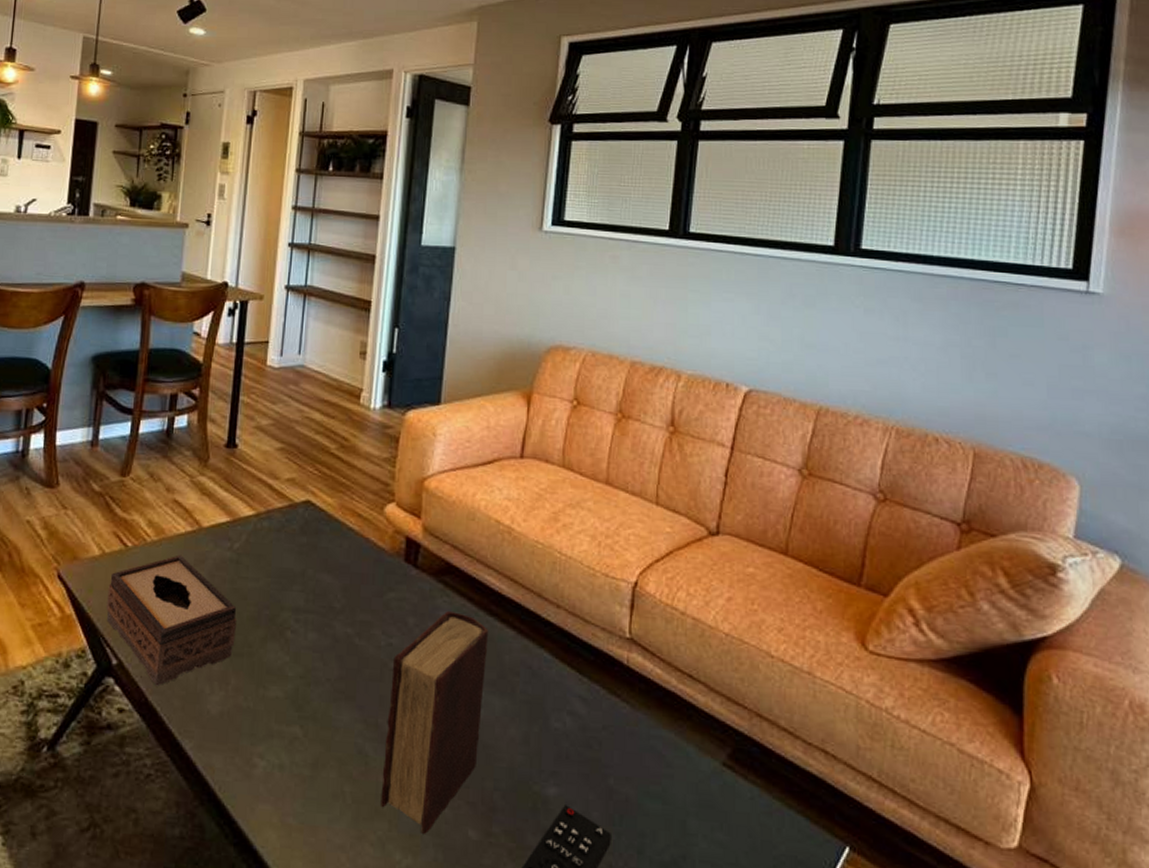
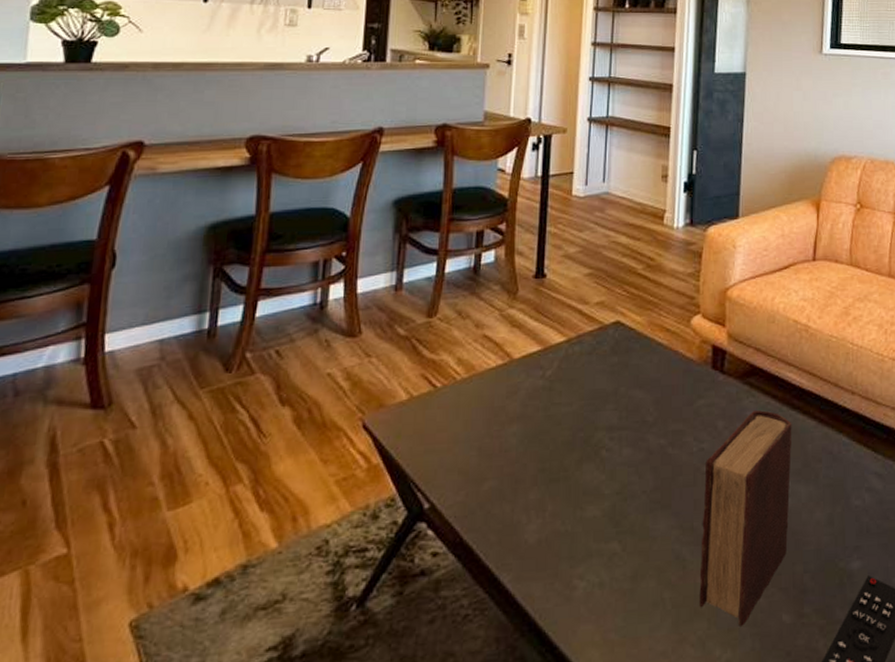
tissue box: present [106,554,237,686] -> none [416,389,551,524]

